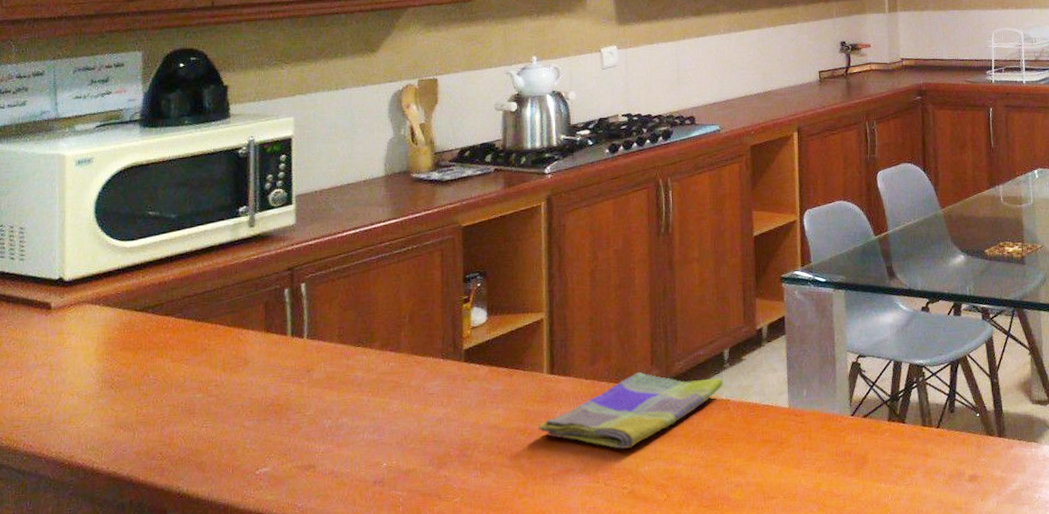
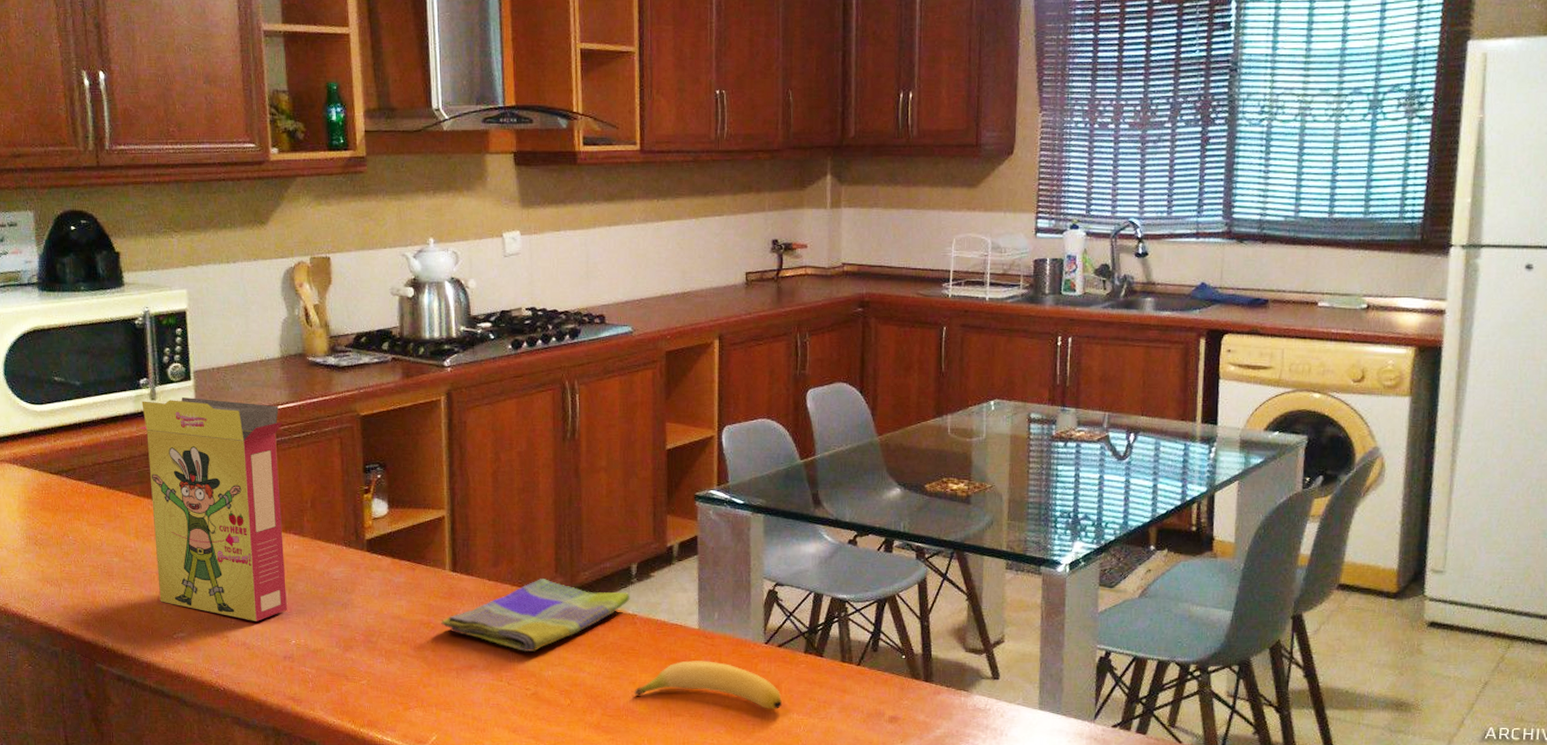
cereal box: none [233,221,384,447] -> present [137,397,287,621]
banana: none [729,439,871,483] -> present [634,660,783,710]

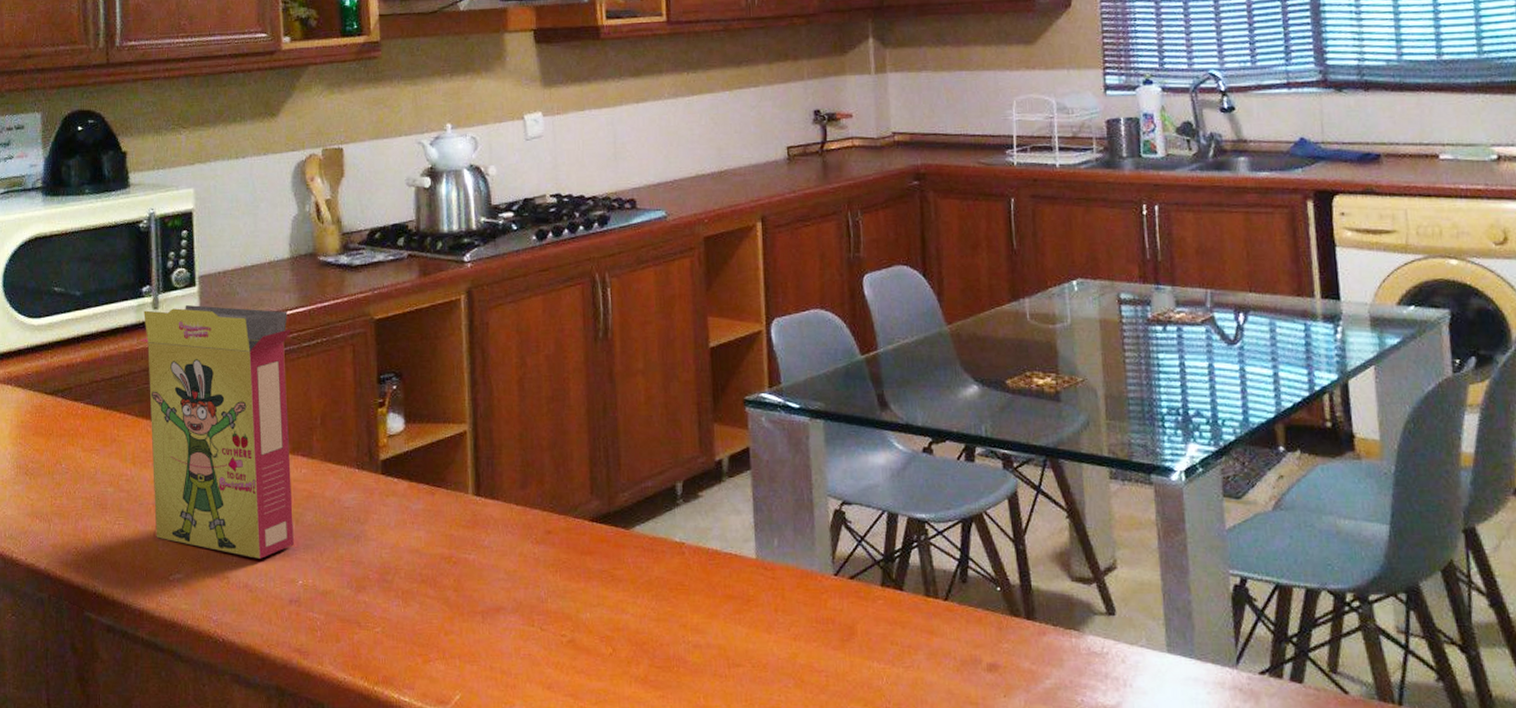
dish towel: present [441,579,630,652] -> none [464,502,676,589]
banana: present [634,660,783,710] -> none [685,597,860,658]

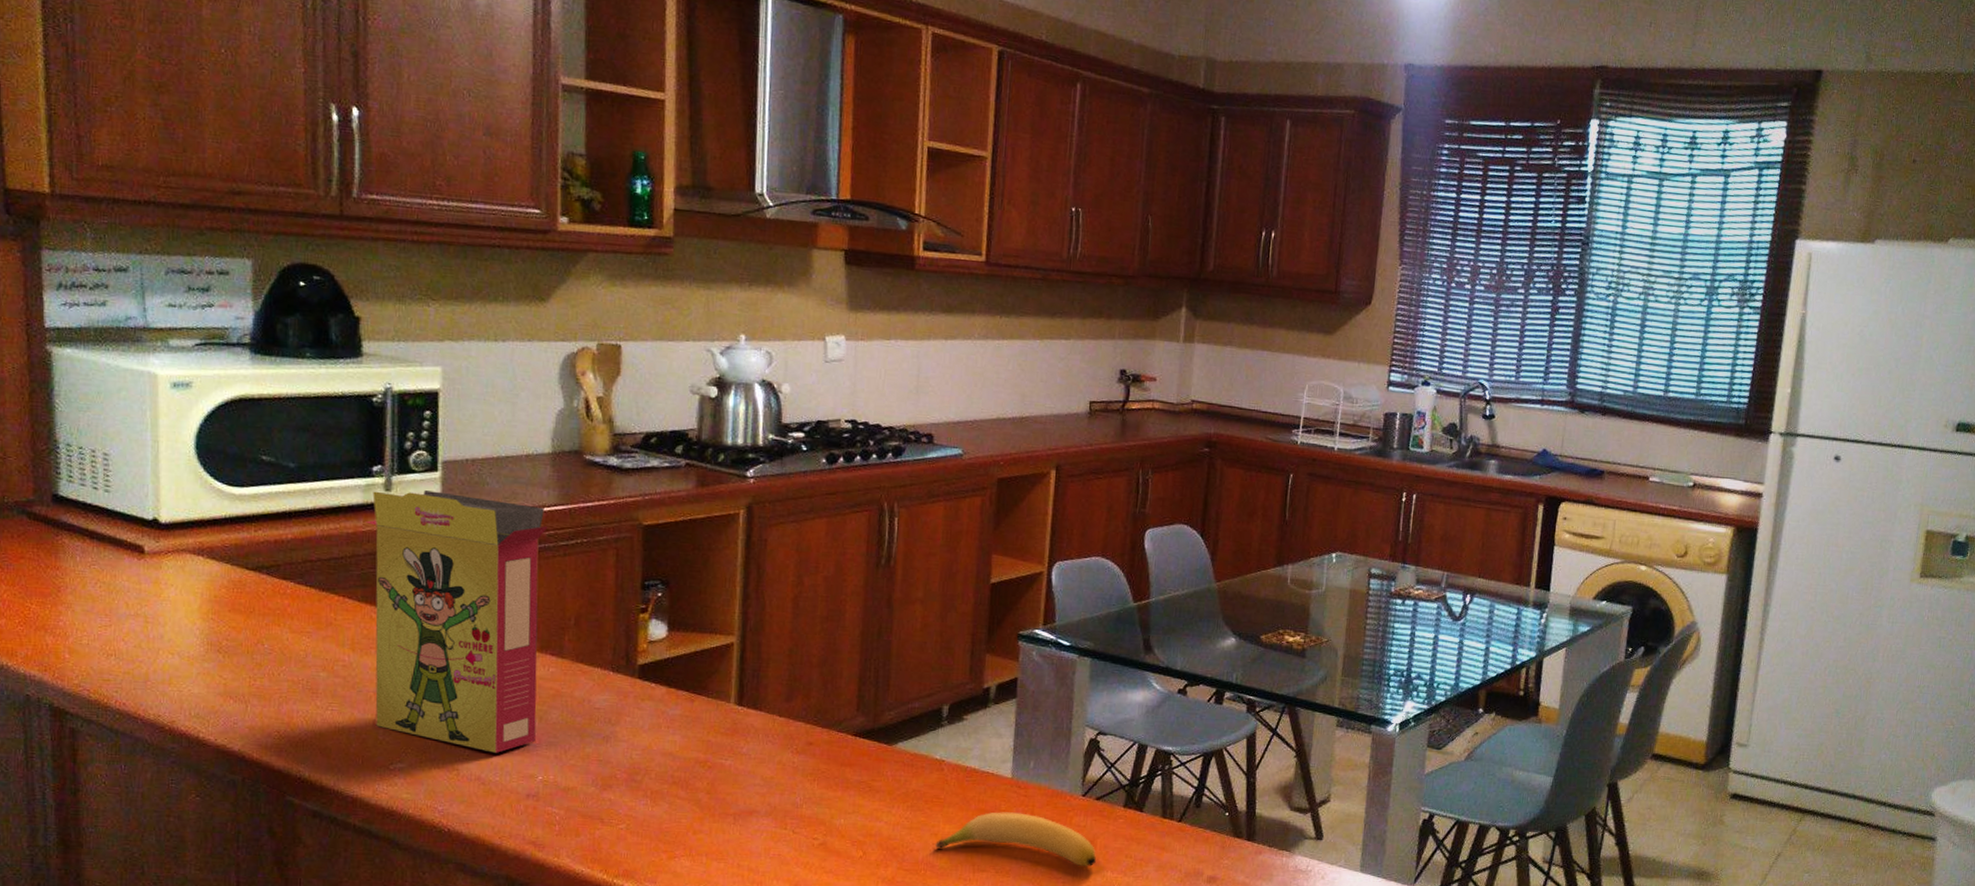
banana: none [685,597,860,658] -> present [935,812,1097,867]

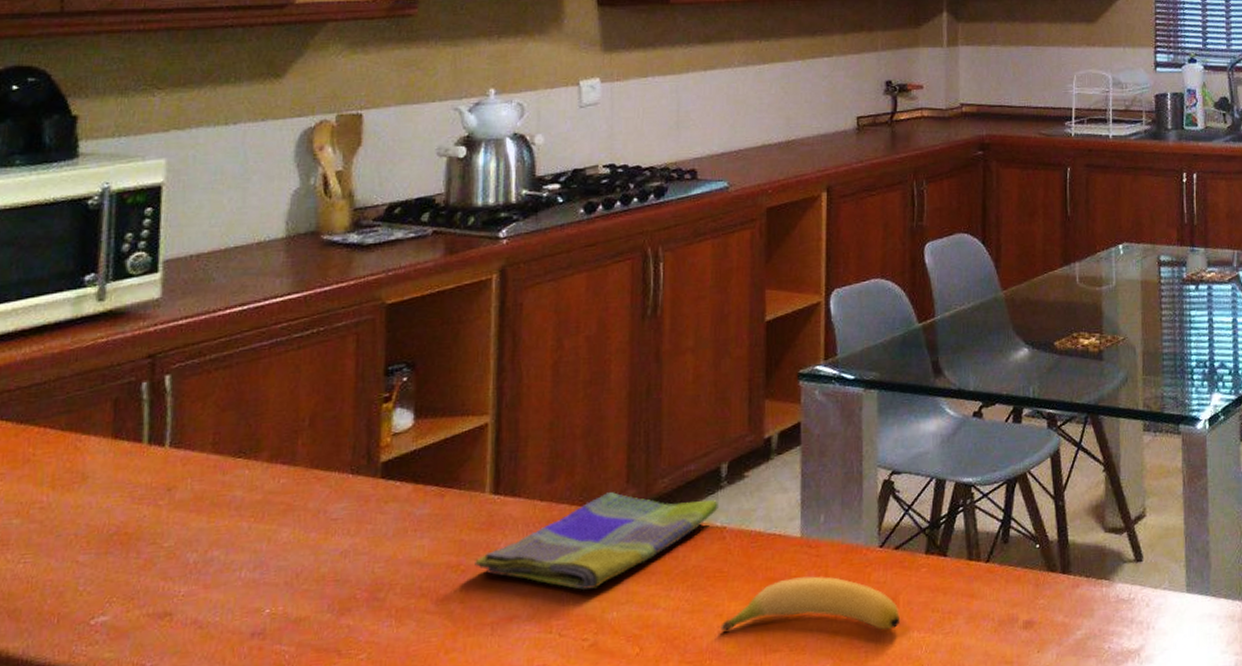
cereal box: present [364,490,548,753] -> none [72,294,280,589]
dish towel: none [720,717,939,797] -> present [475,492,718,590]

